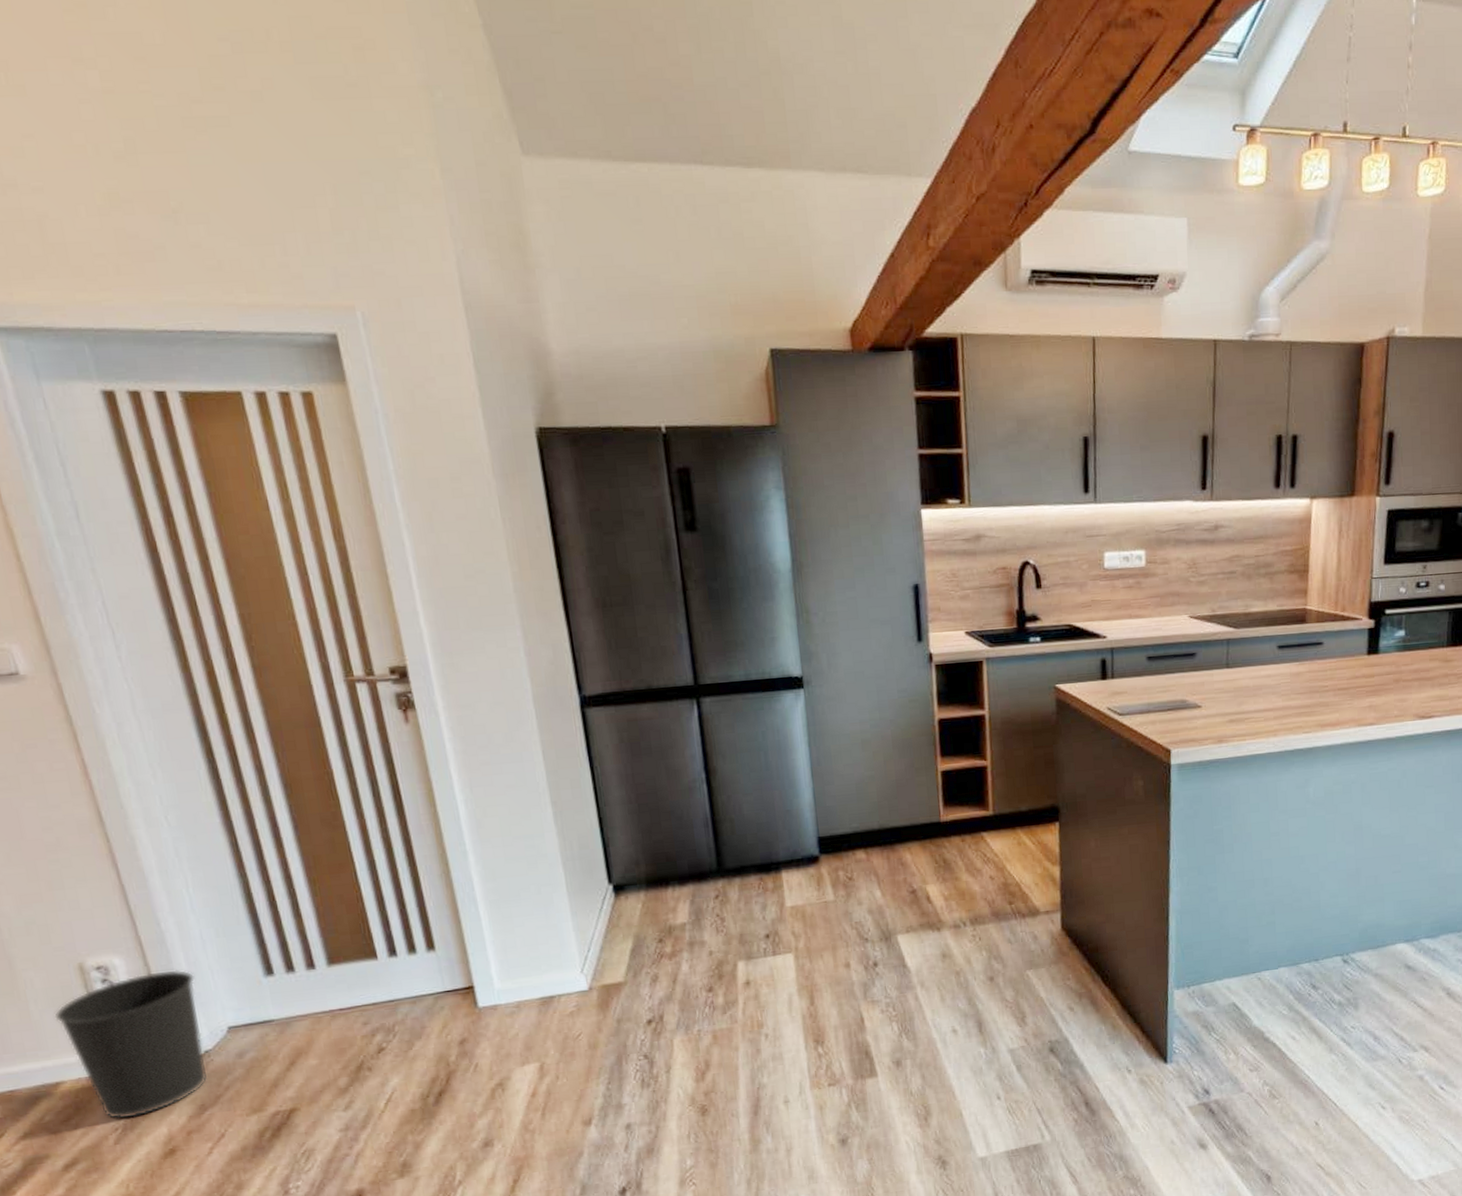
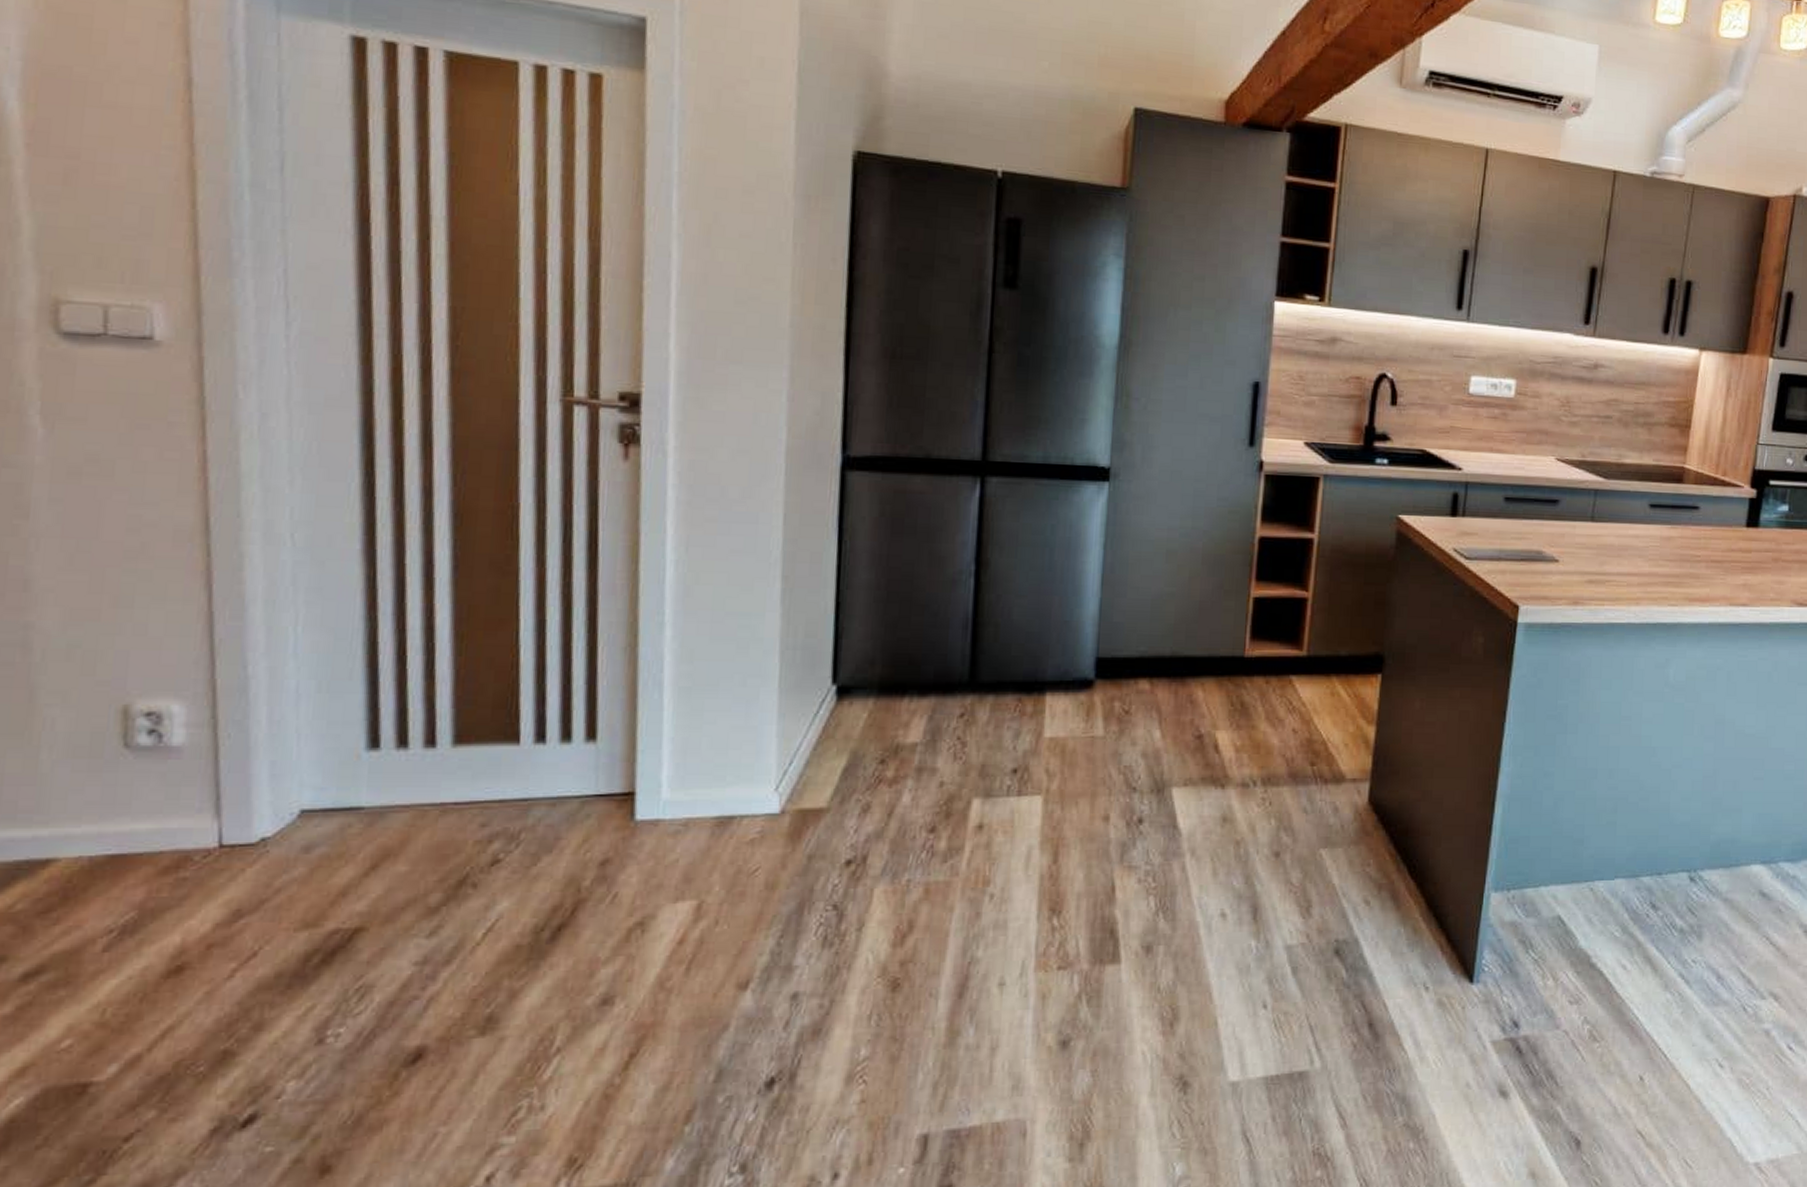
wastebasket: present [54,969,208,1120] -> none [70,726,274,918]

